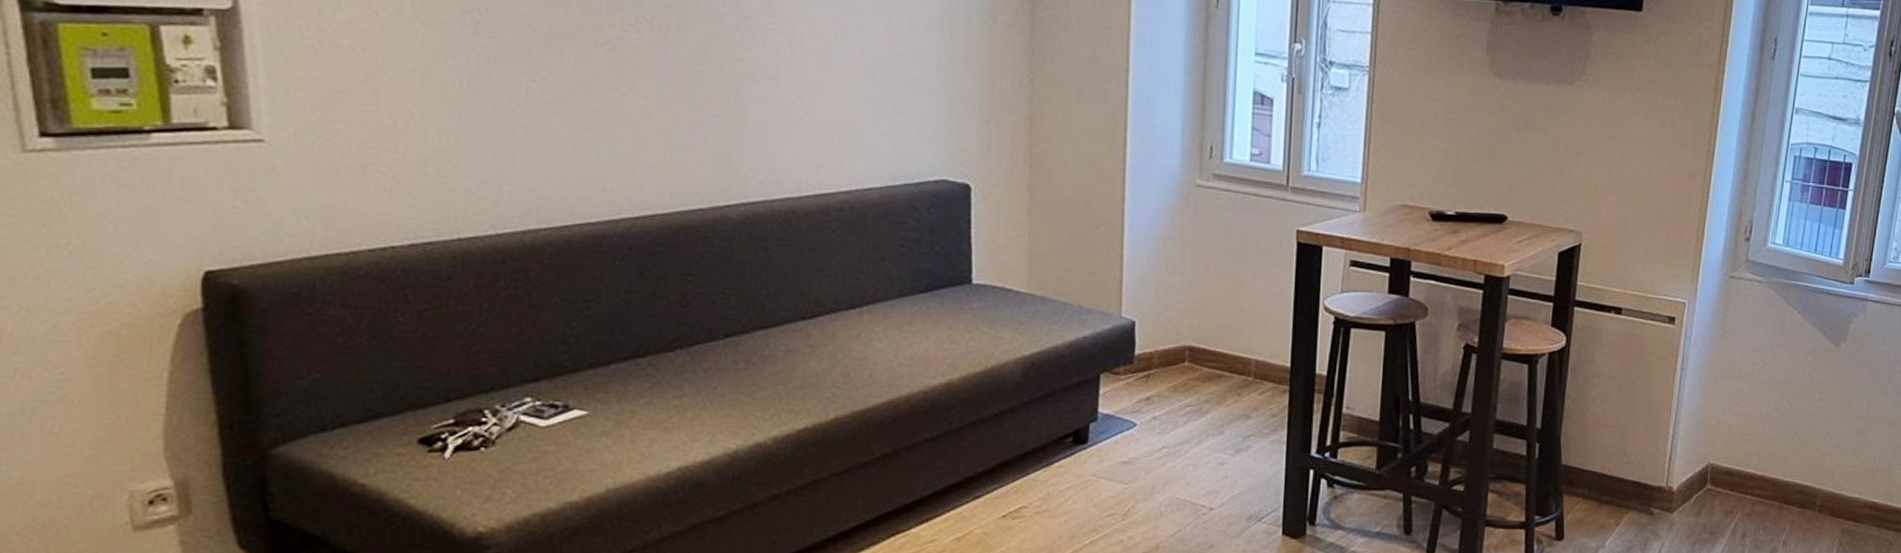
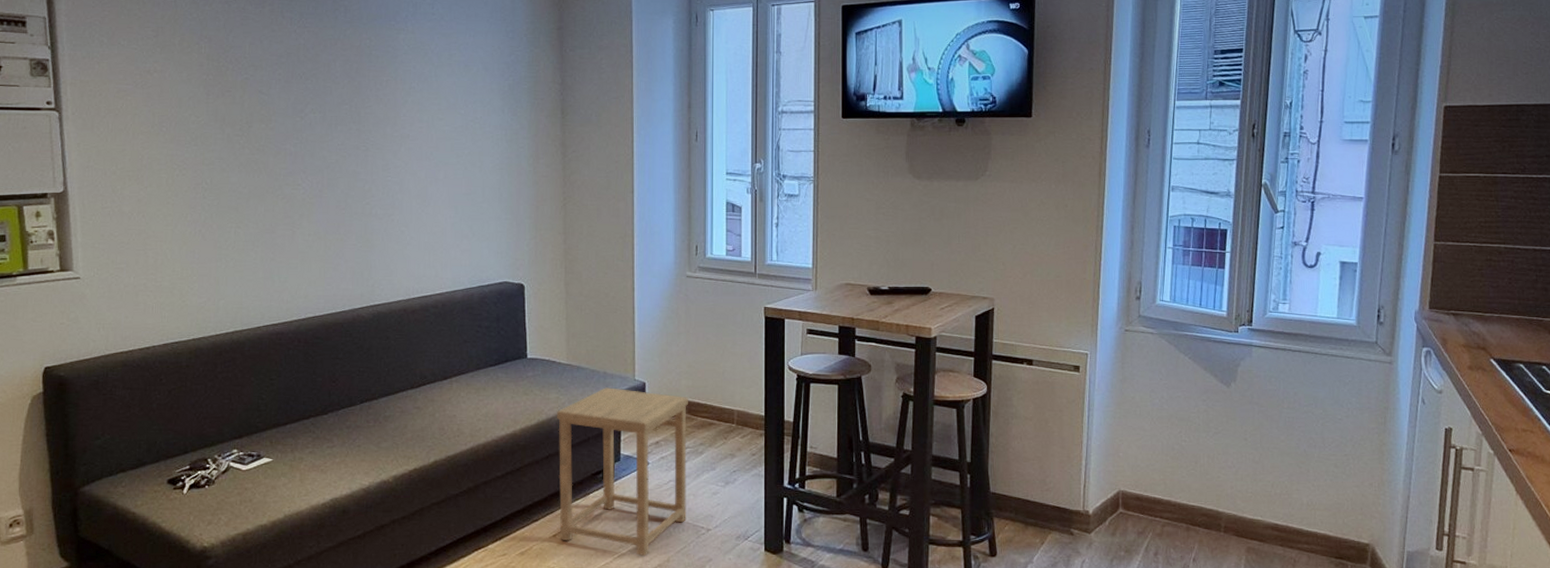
side table: none [1011,326,1192,543] -> present [557,387,688,557]

